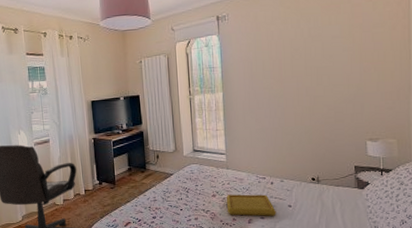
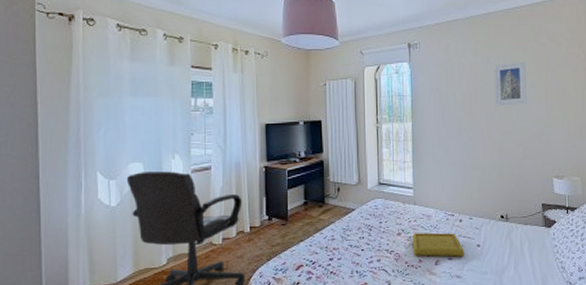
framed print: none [303,24,339,72] -> present [493,61,527,106]

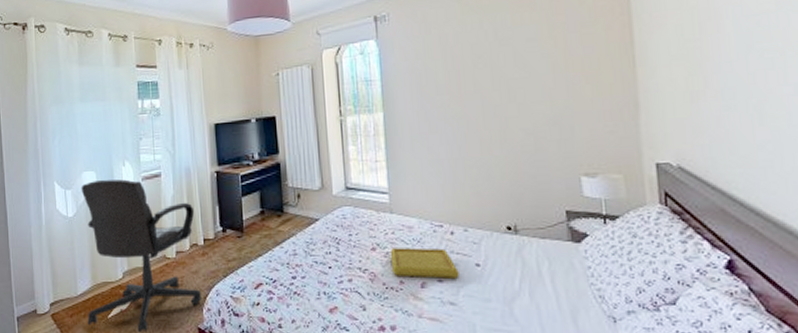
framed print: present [493,61,527,106] -> none [488,23,537,85]

